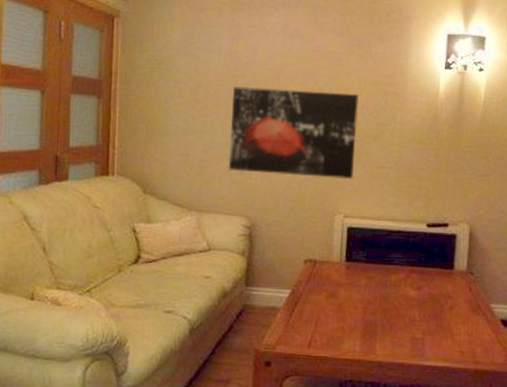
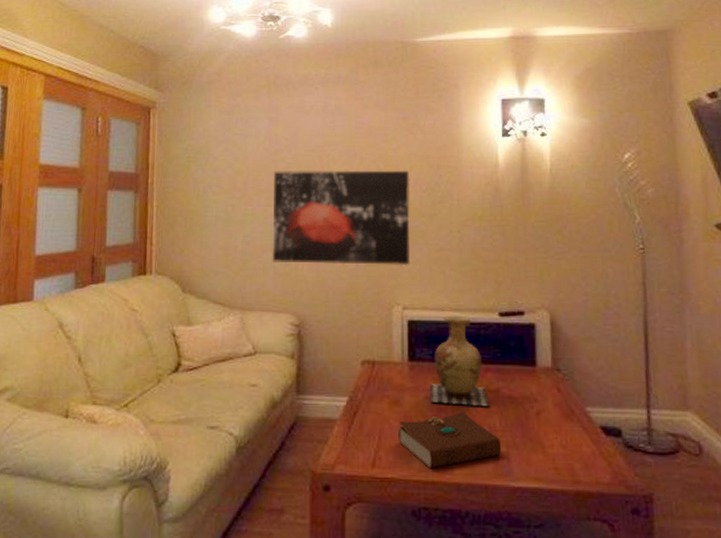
book: none [332,304,419,349] -> present [398,411,502,468]
vase: none [362,224,412,301] -> present [430,315,490,406]

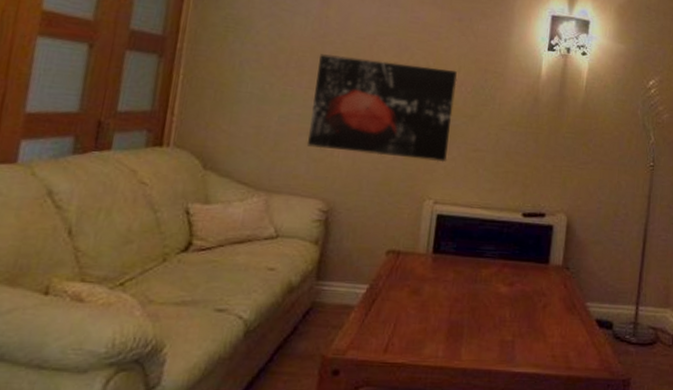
book: present [398,411,502,468] -> none [413,302,509,354]
vase: present [430,315,490,406] -> none [449,212,504,298]

